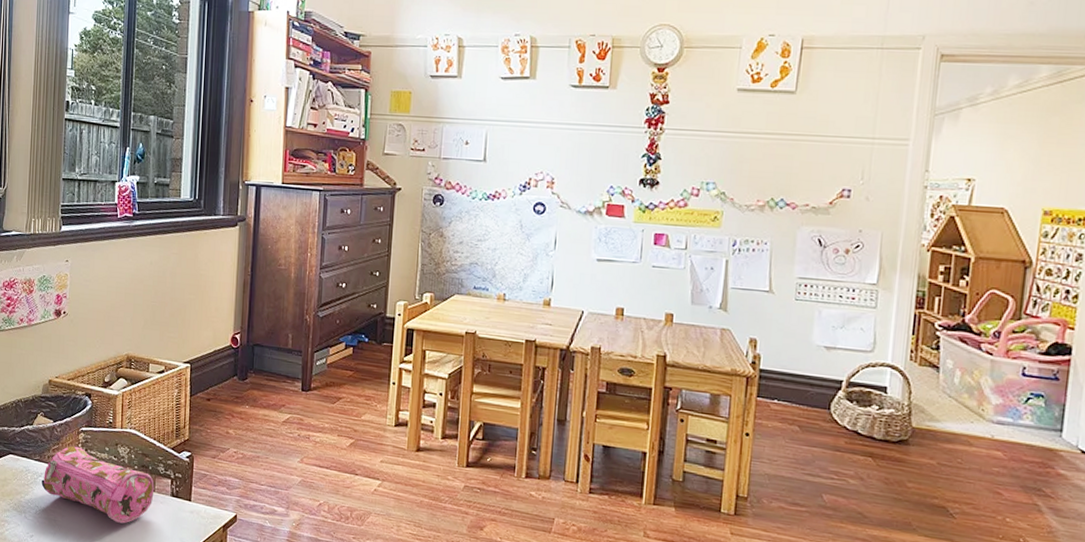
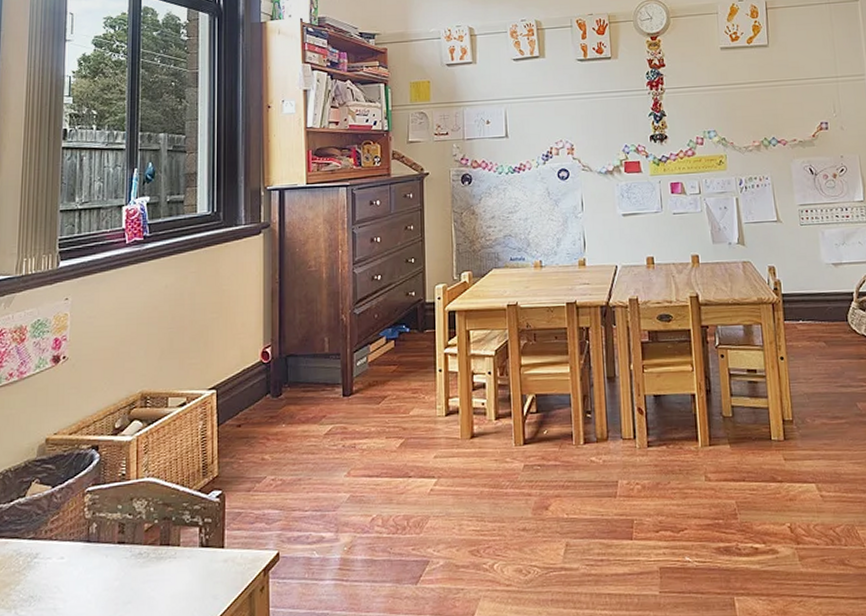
pencil case: present [41,445,155,524] -> none [37,511,179,594]

